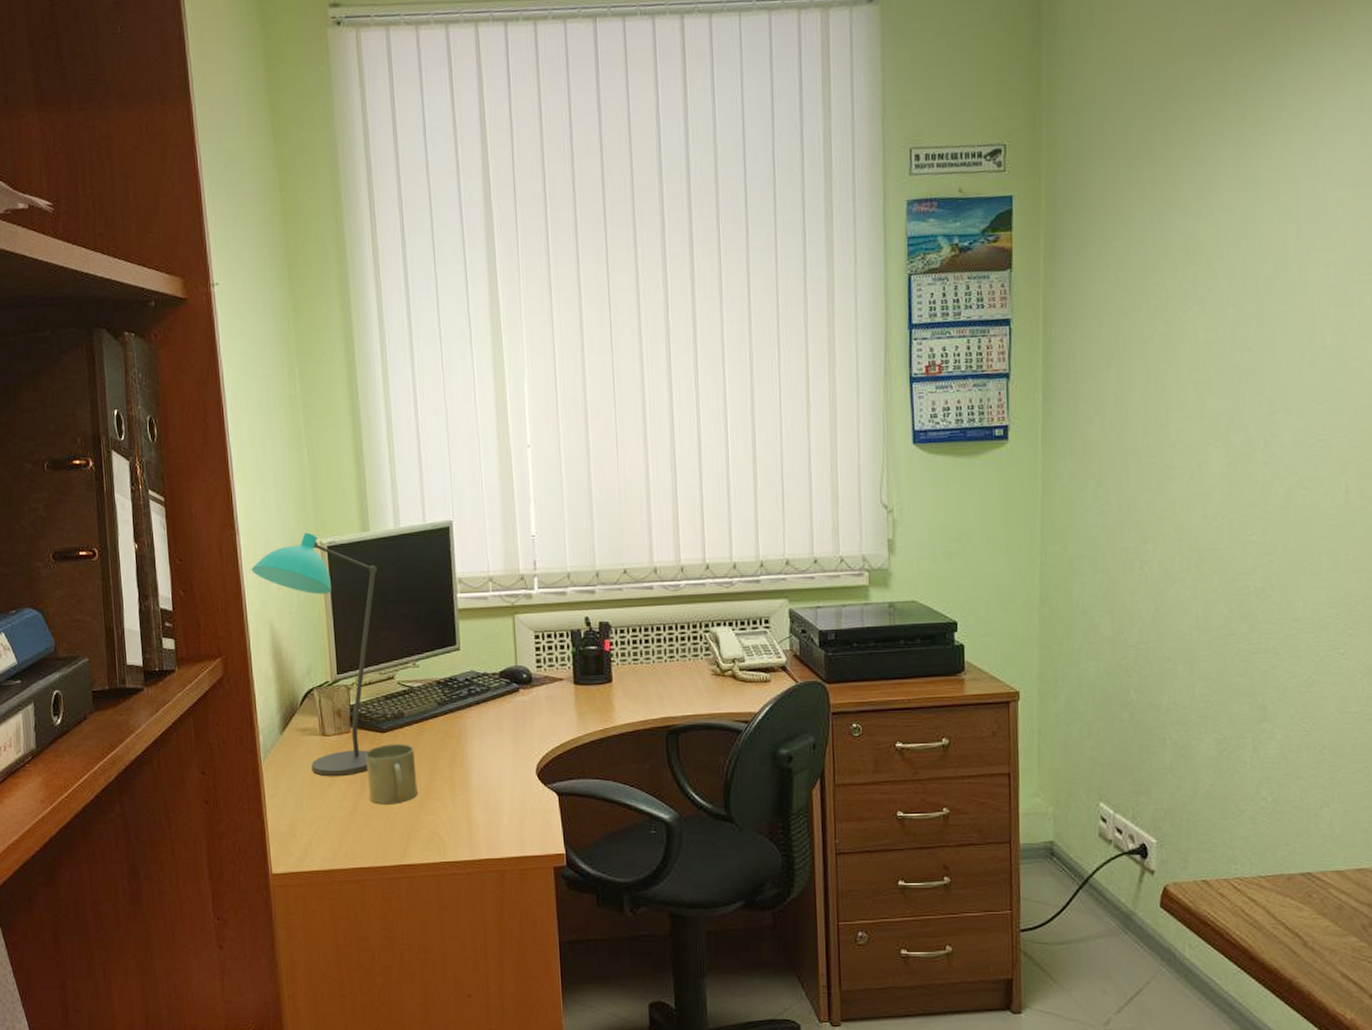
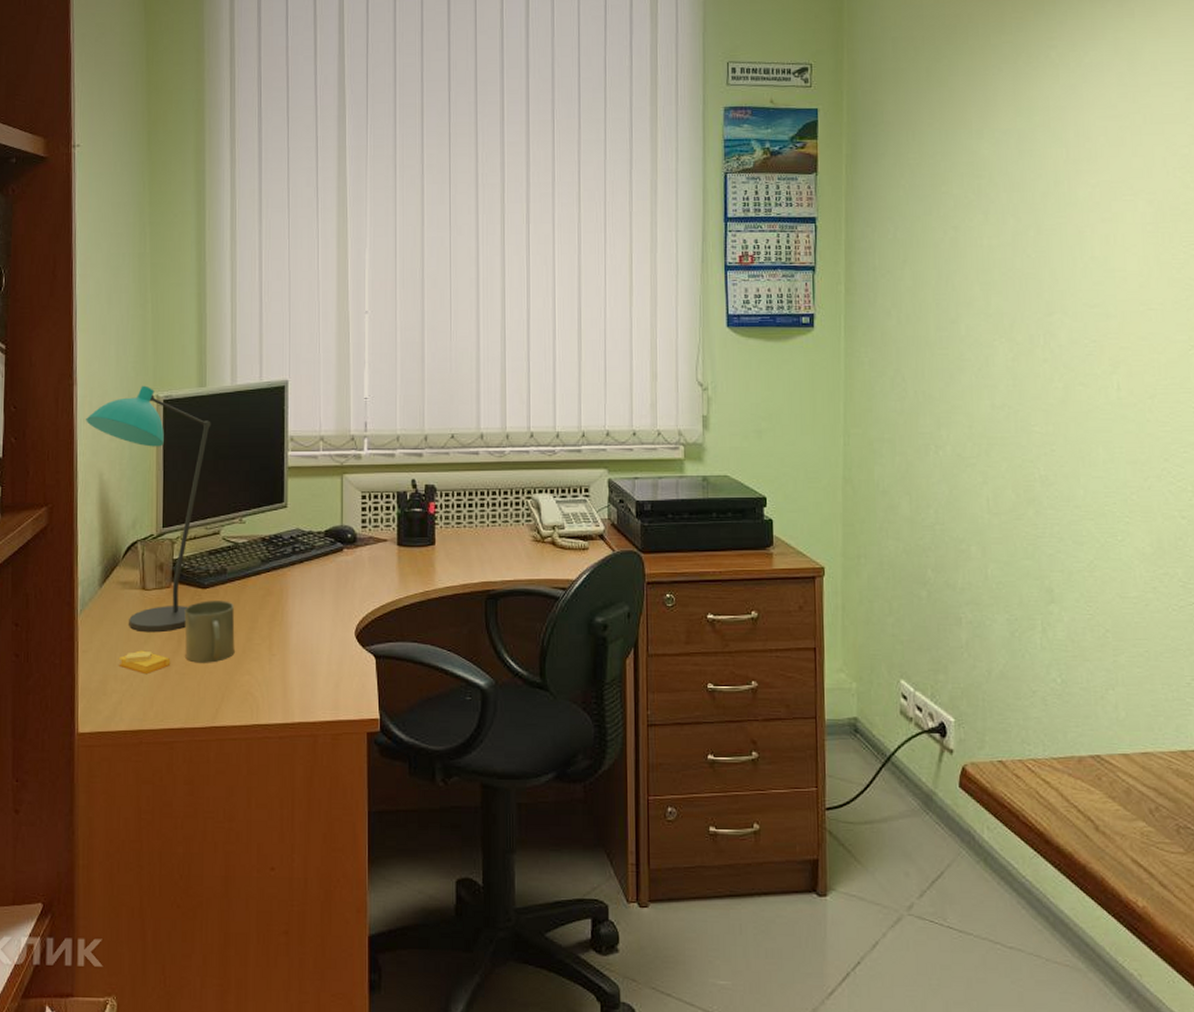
sticky notes: none [304,794,356,817] -> present [118,650,171,675]

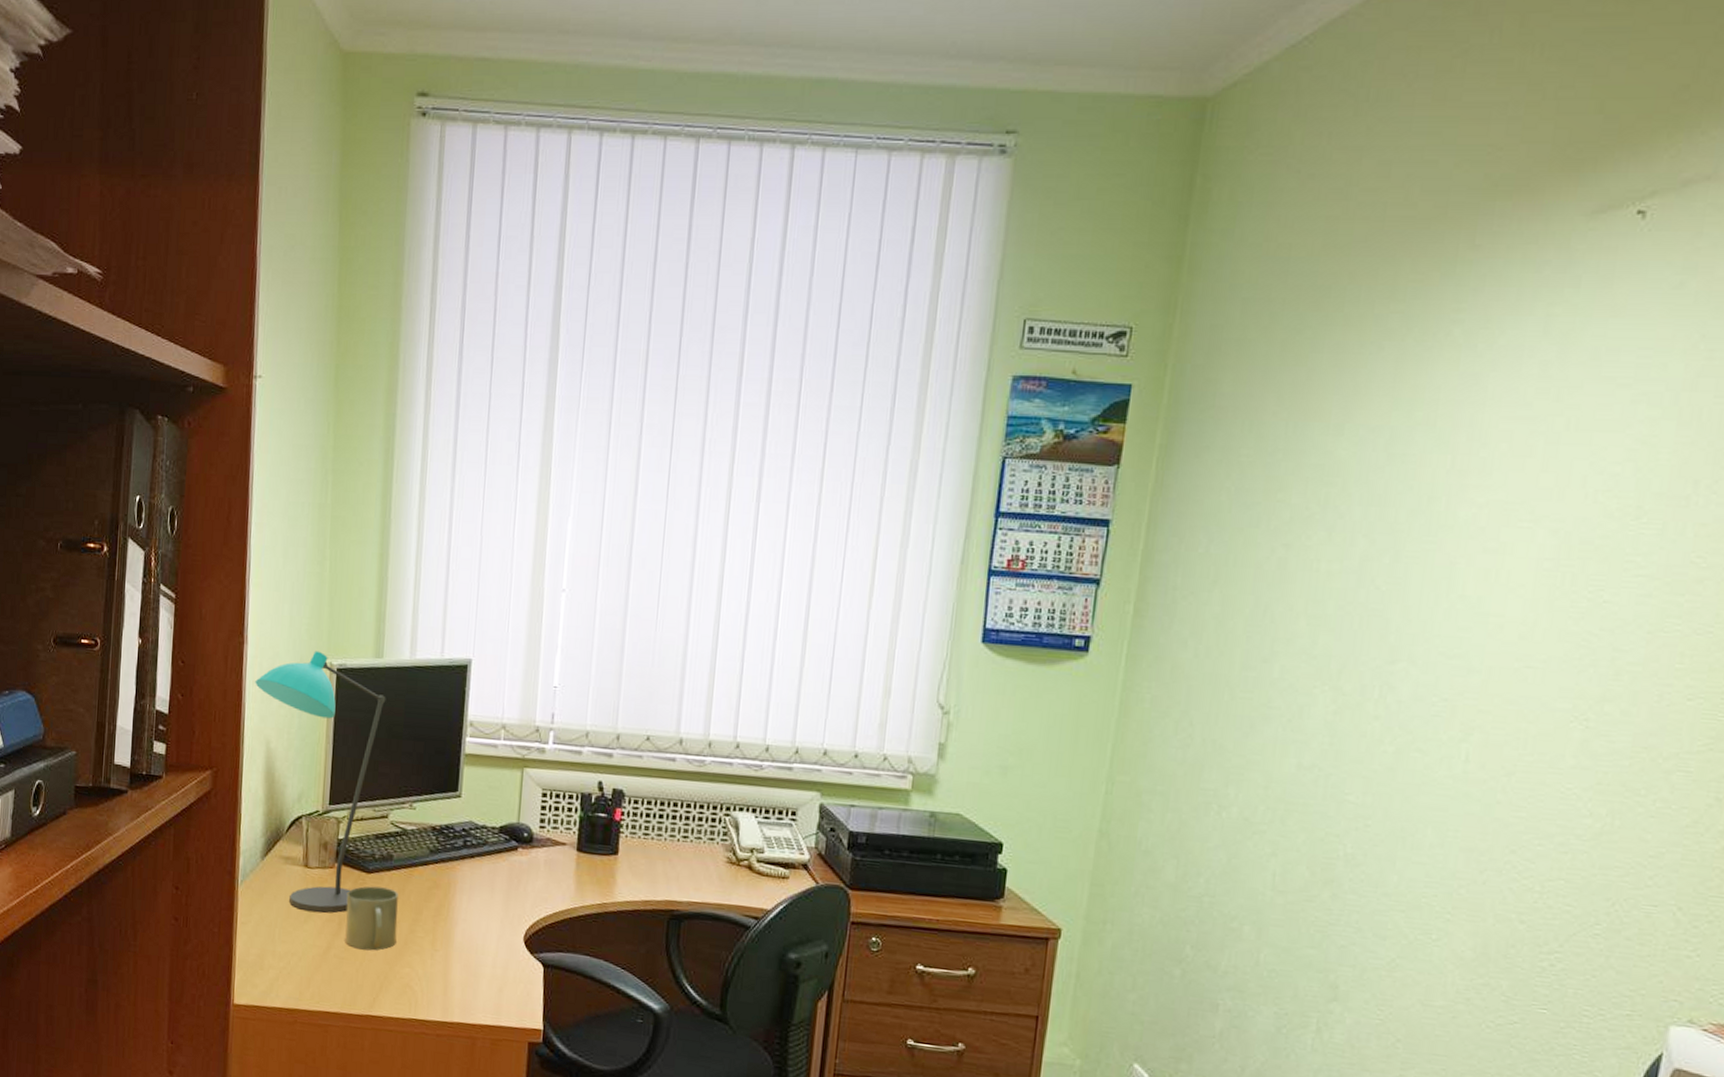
sticky notes: present [118,650,171,675] -> none [276,929,330,955]

